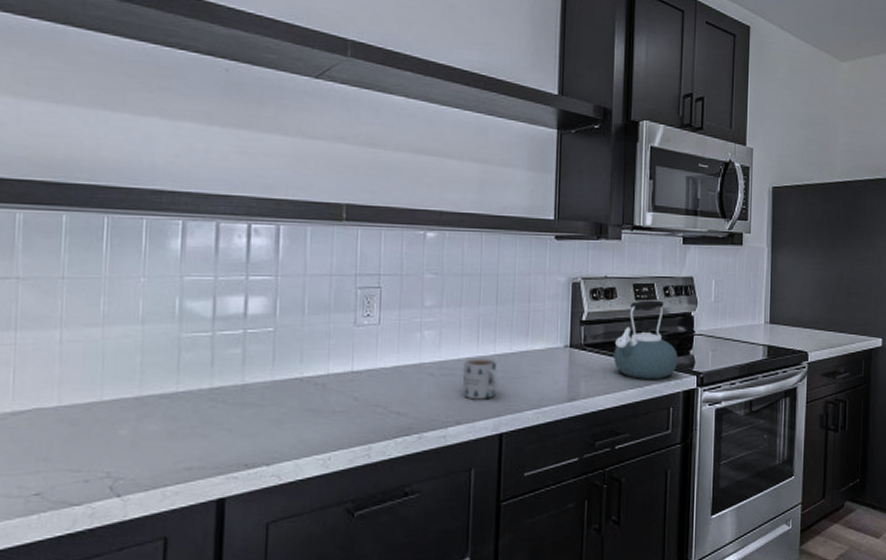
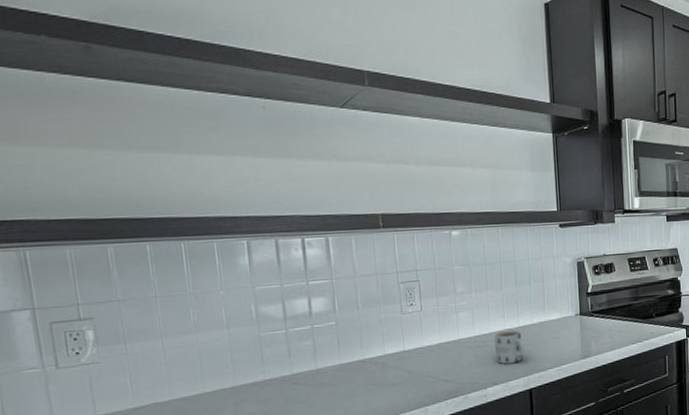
kettle: present [613,300,678,379] -> none [616,270,670,336]

